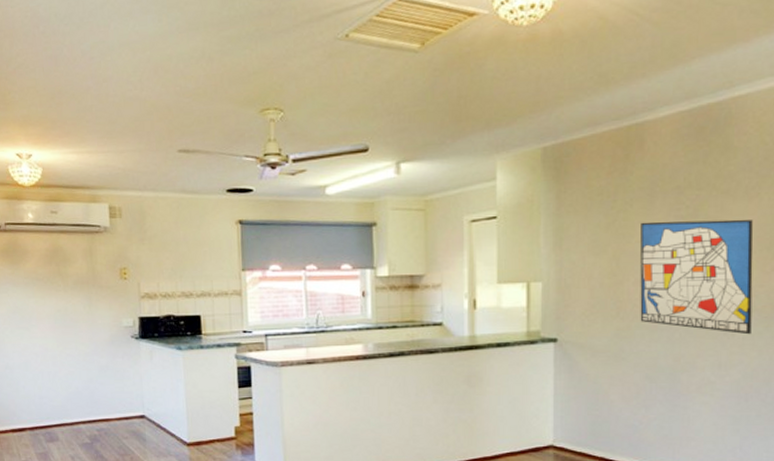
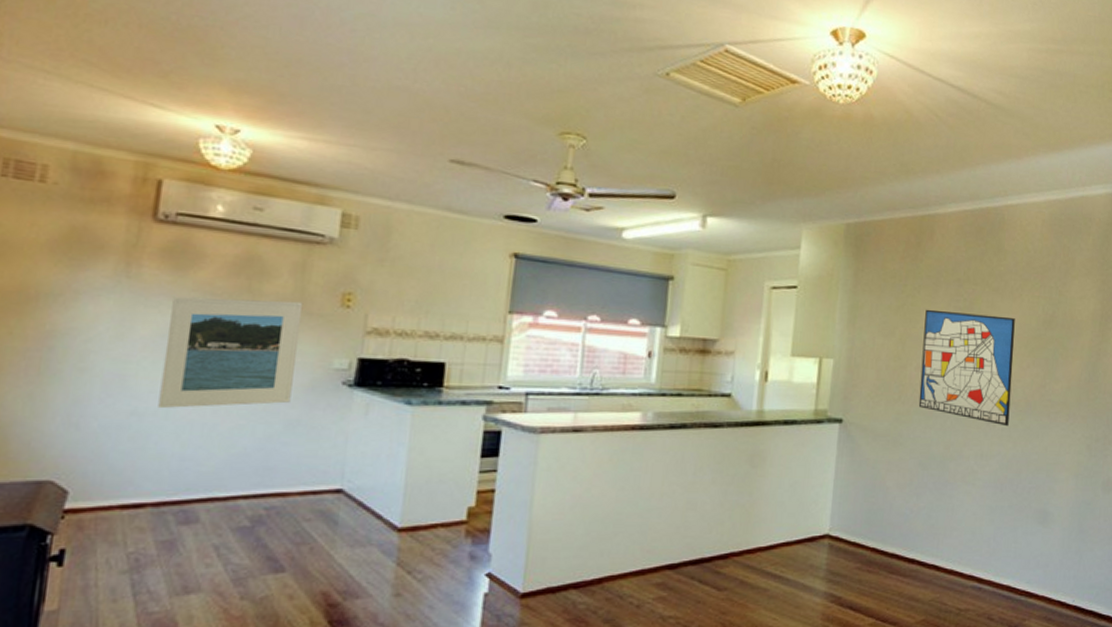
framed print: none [15,278,100,363] -> present [158,296,303,409]

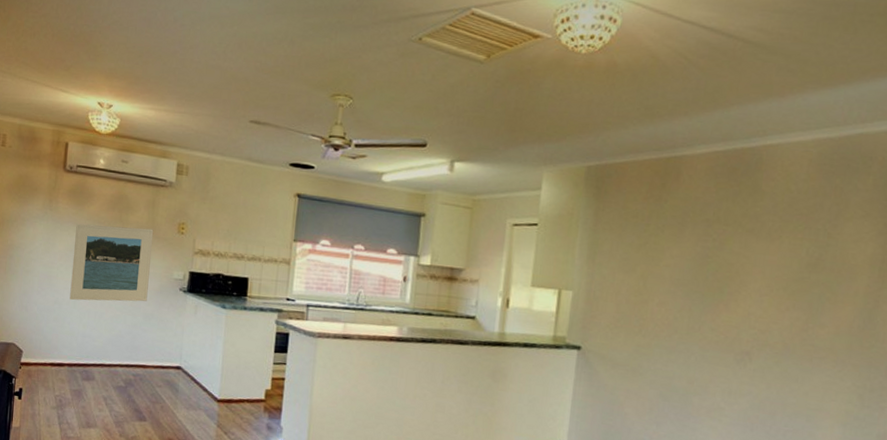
wall art: present [918,309,1015,427] -> none [660,248,773,368]

